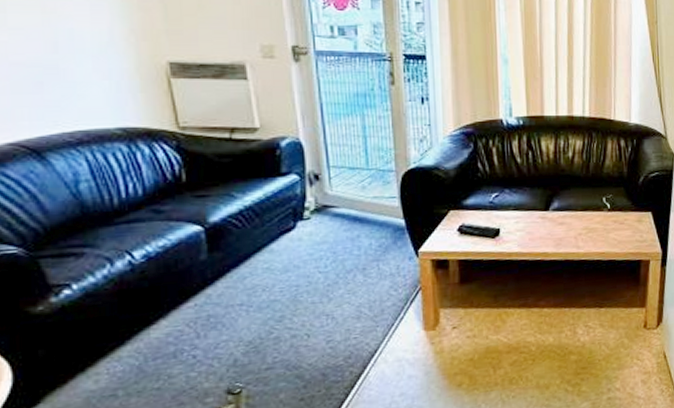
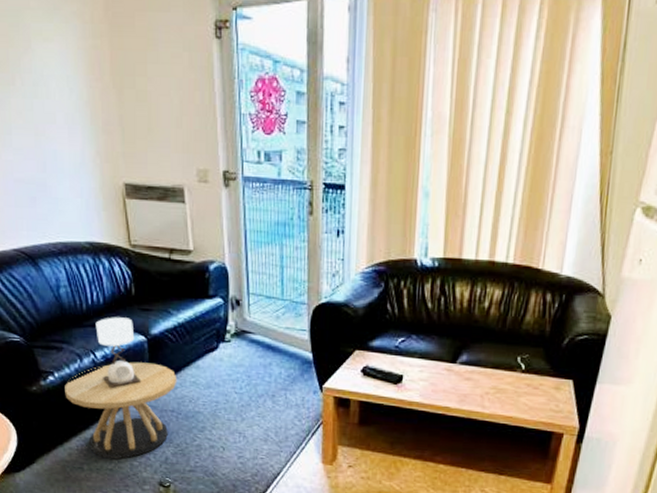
side table: none [87,207,246,376] -> present [65,317,177,459]

